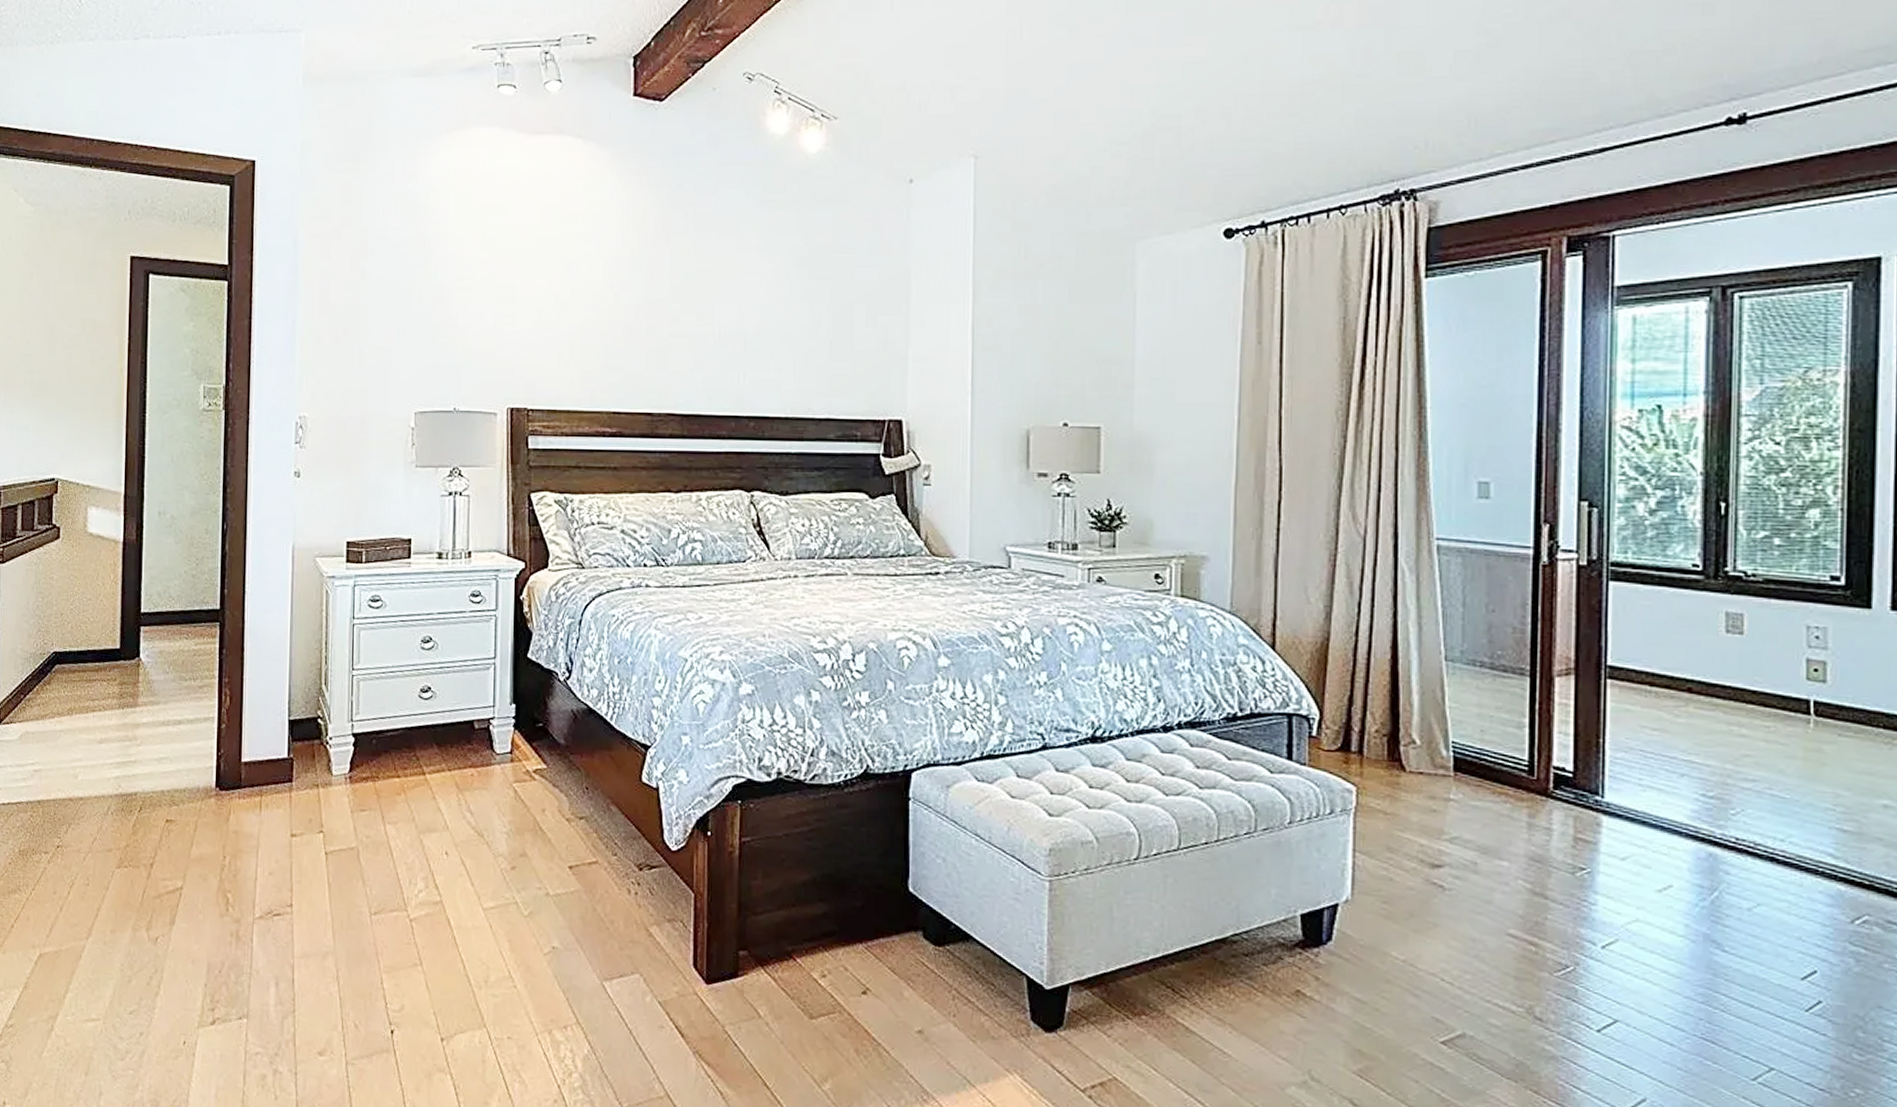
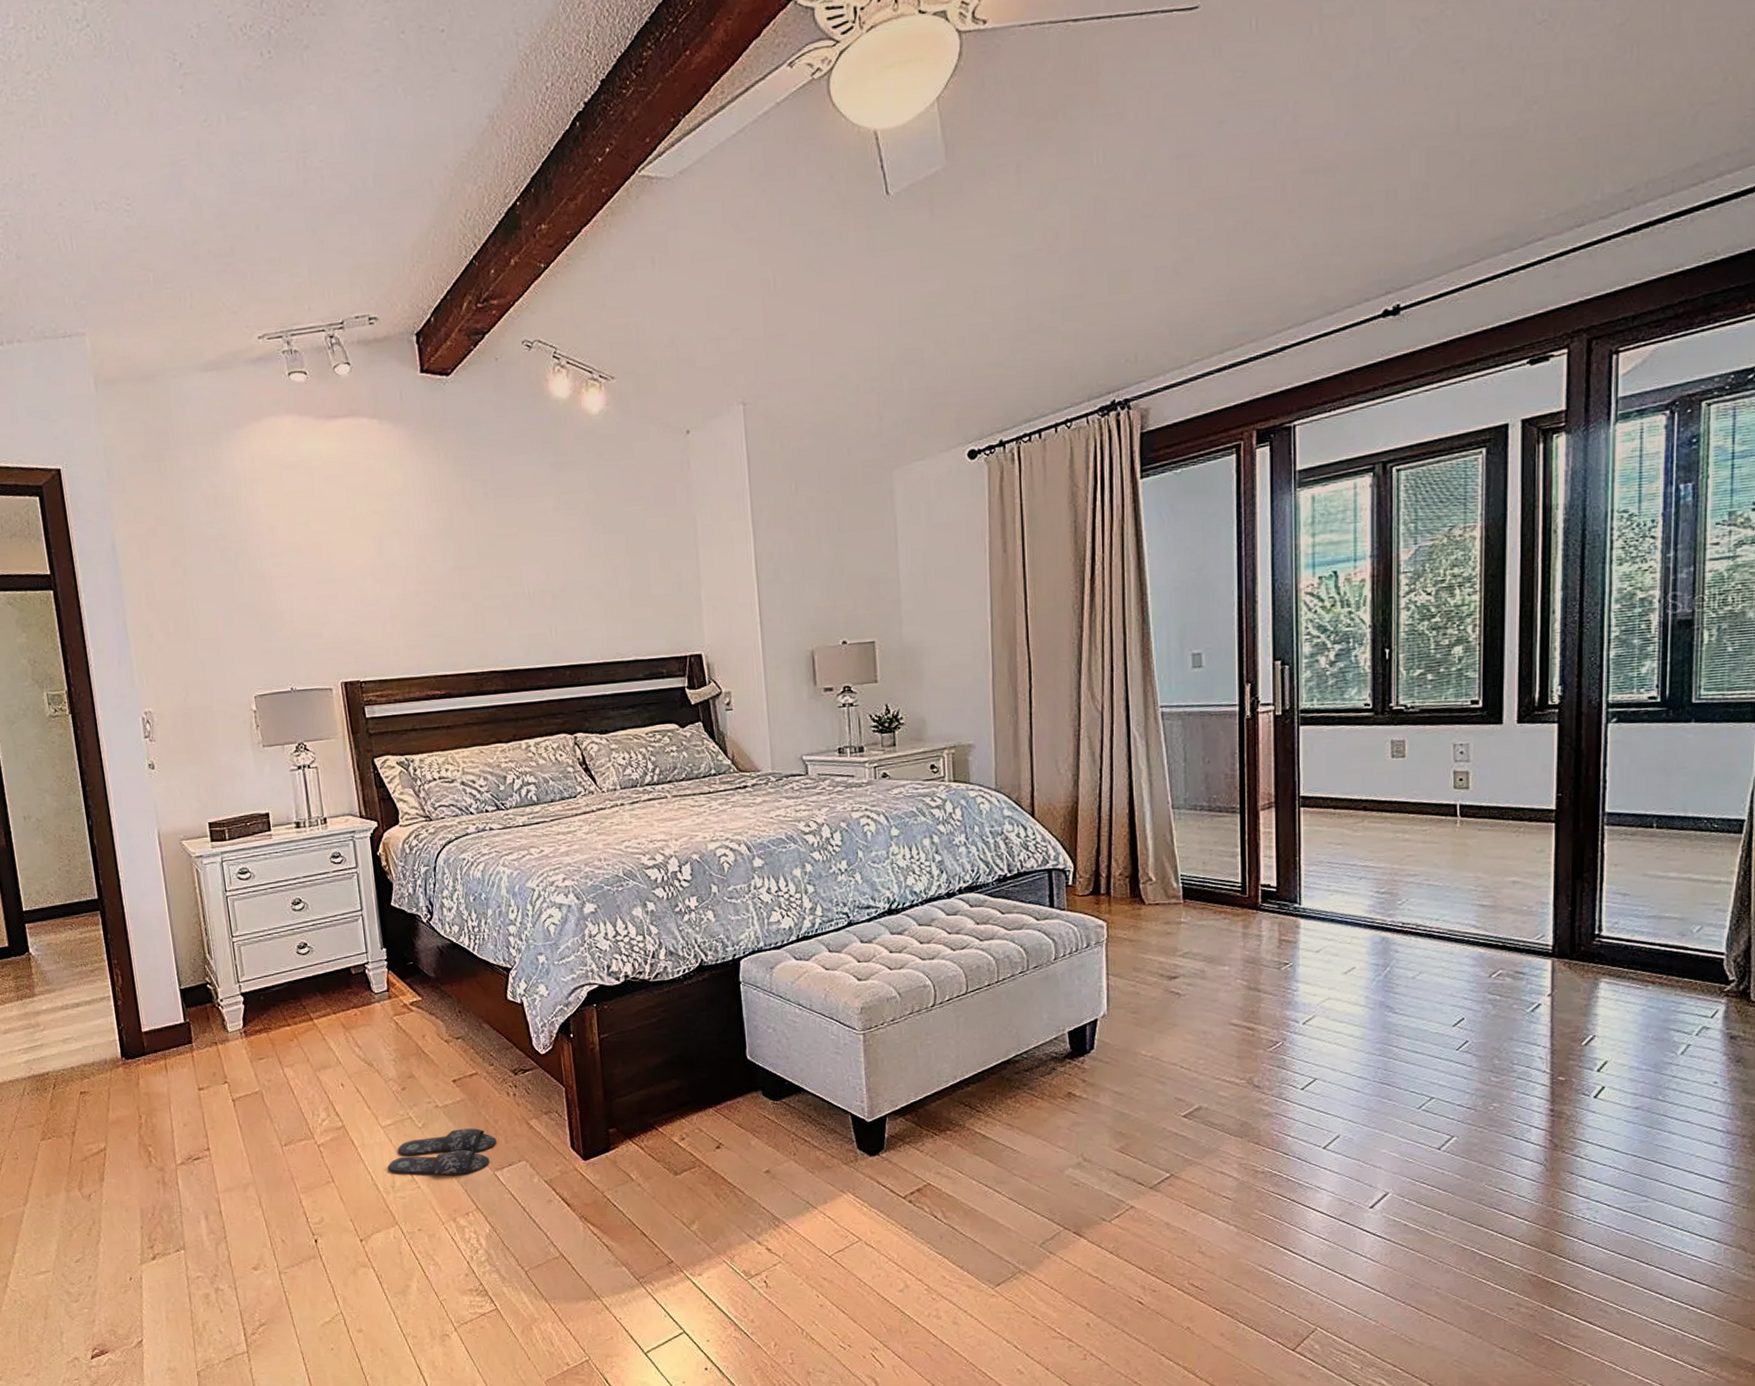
slippers: none [483,924,609,981] -> present [387,1128,497,1177]

